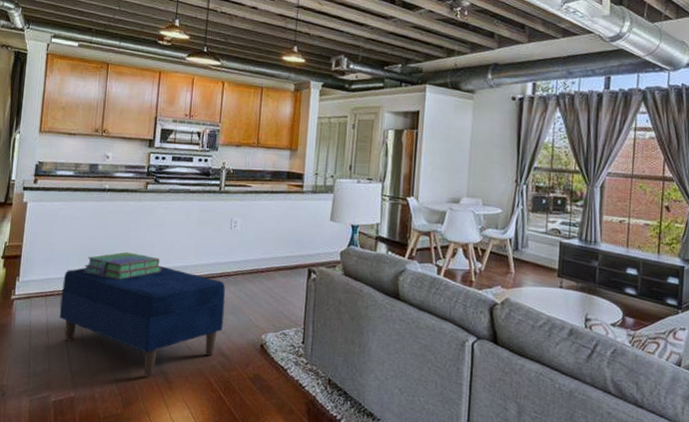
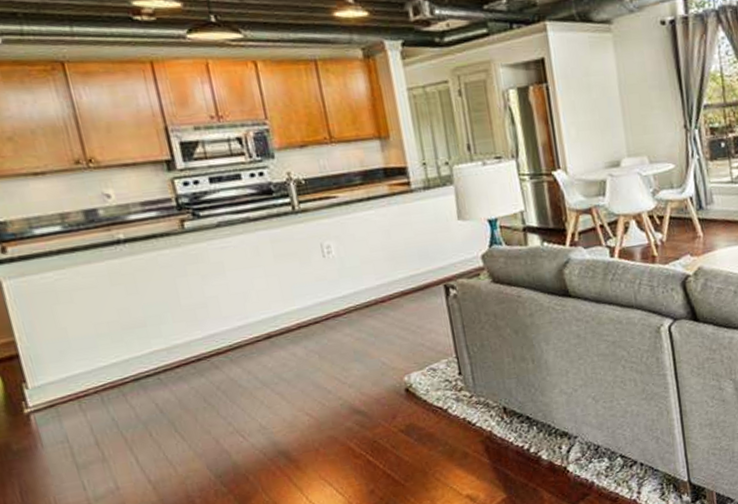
bench: present [59,266,225,376] -> none [96,323,349,462]
stack of books: present [84,252,162,280] -> none [122,314,240,356]

